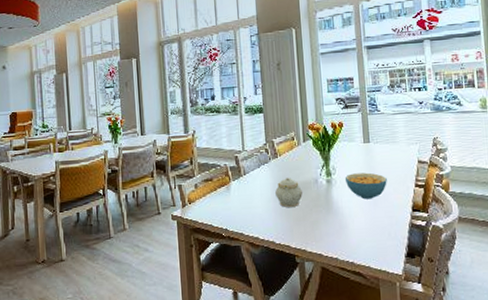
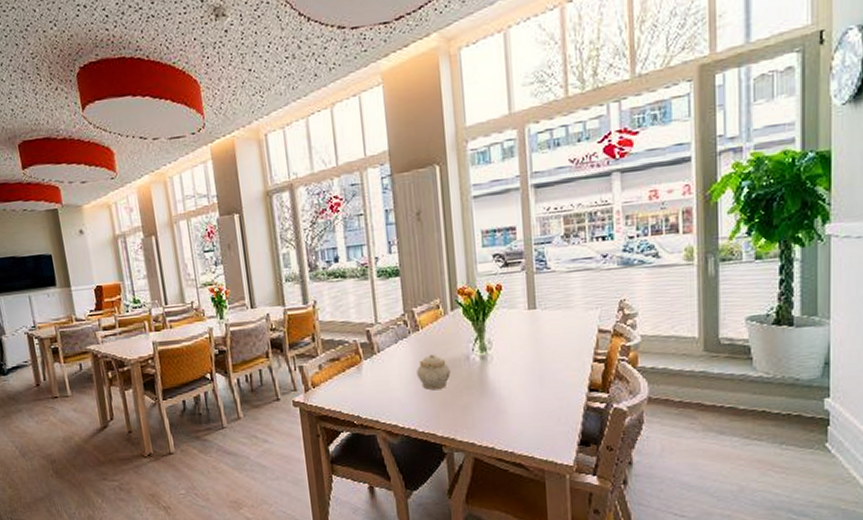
cereal bowl: present [344,172,387,200] -> none [503,346,558,379]

